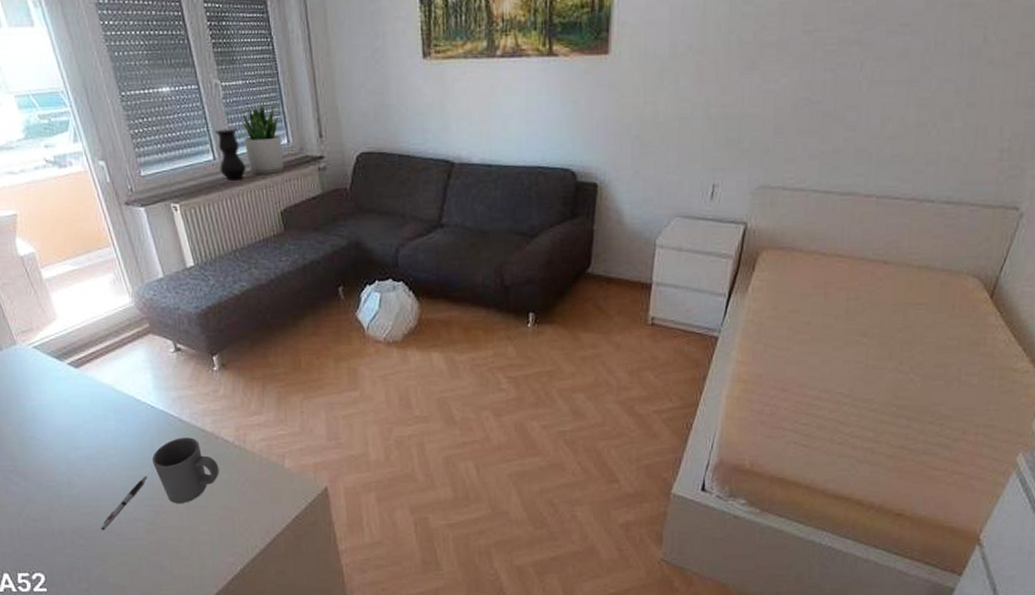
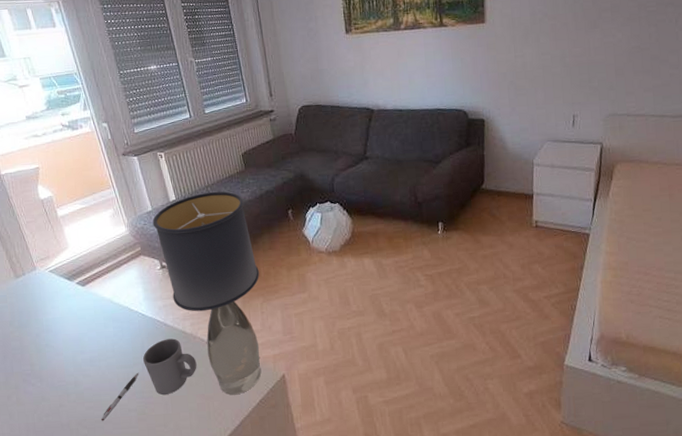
table lamp: none [164,258,299,508] -> present [152,191,262,395]
vase: present [214,129,247,181] -> none [190,94,215,133]
planter: present [241,101,284,174] -> none [210,71,244,127]

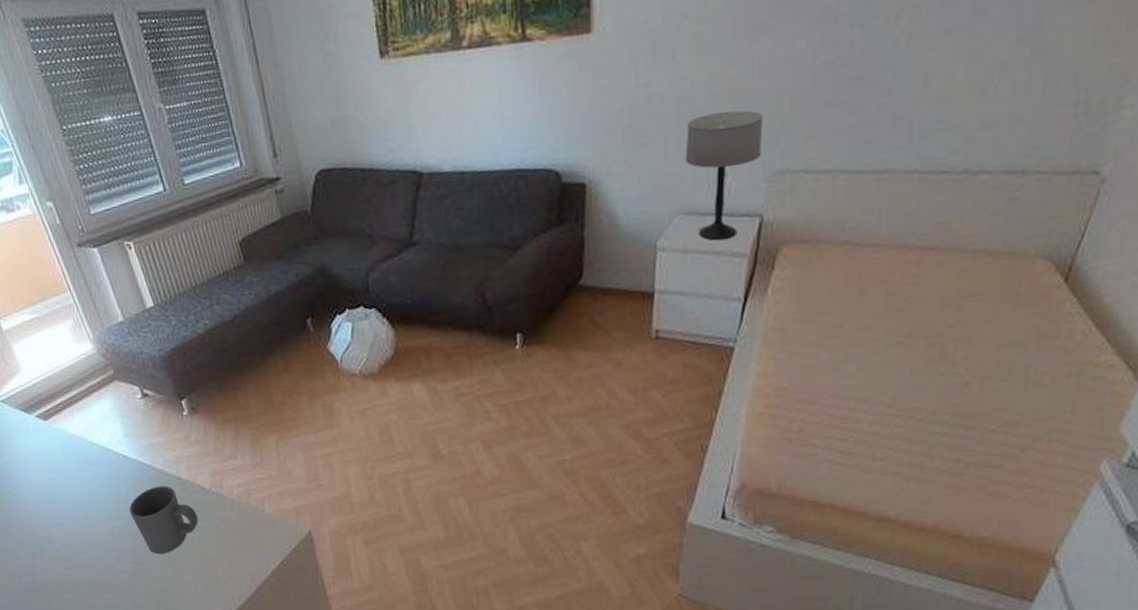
pen: present [101,372,139,421] -> none [85,527,127,584]
table lamp: present [152,191,262,395] -> none [125,294,281,556]
table lamp: none [549,75,599,160] -> present [685,110,764,241]

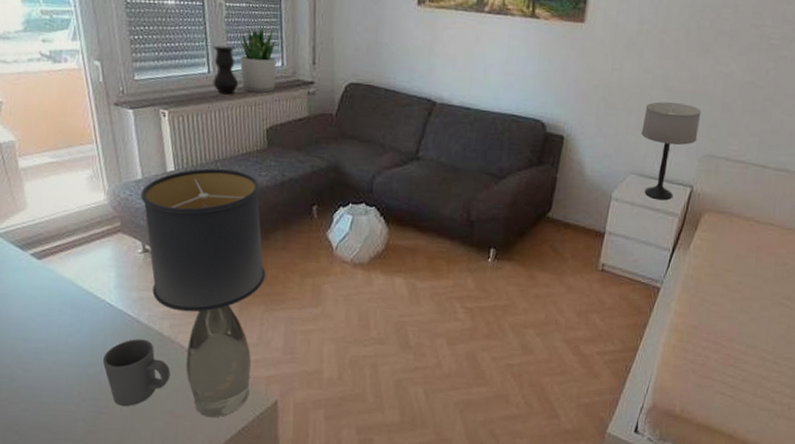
table lamp: none [125,294,281,556] -> present [140,168,266,418]
vase: none [162,155,200,212] -> present [212,45,239,95]
planter: none [189,121,239,203] -> present [239,25,277,93]

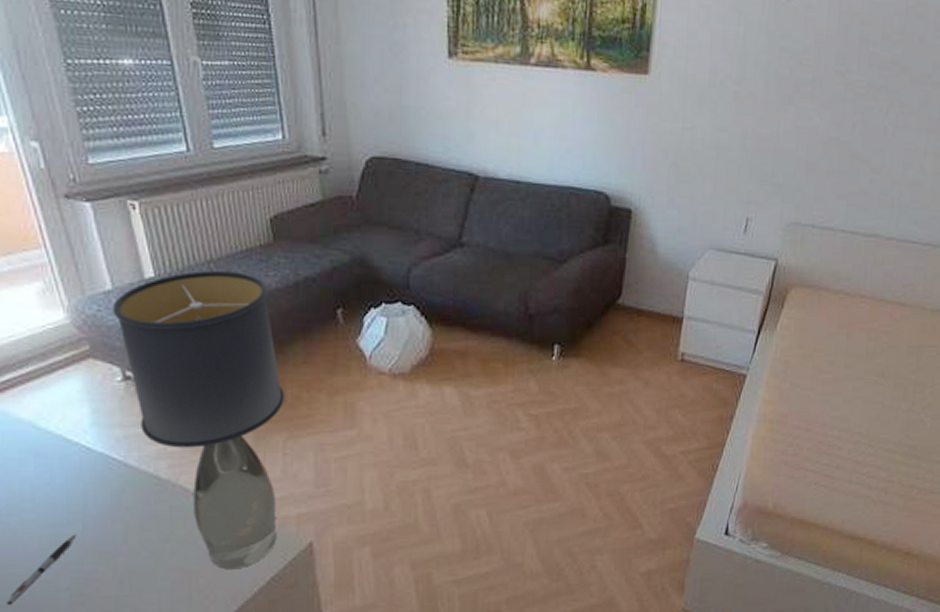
pen: none [38,374,96,428] -> present [7,534,77,605]
mug: present [102,339,171,407] -> none [83,486,175,569]
vase: present [212,45,239,95] -> none [189,116,229,178]
planter: present [239,25,277,93] -> none [225,88,276,174]
table lamp: present [641,102,702,201] -> none [718,164,784,277]

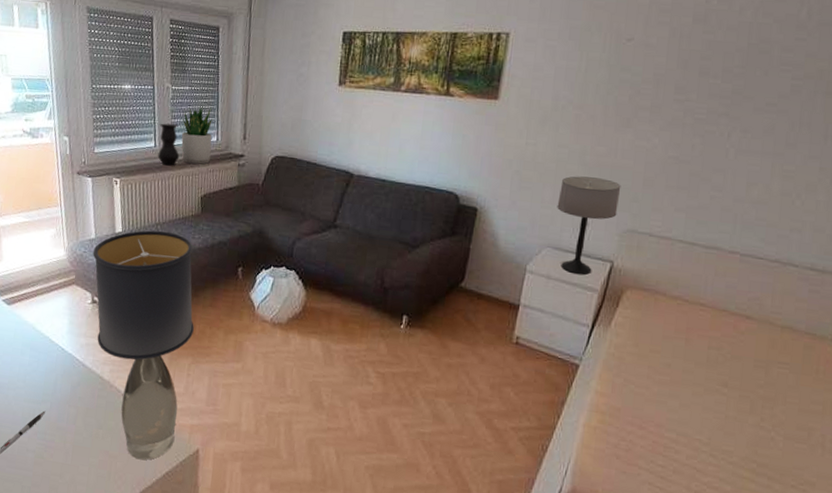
vase: none [189,116,229,178] -> present [157,123,180,166]
planter: none [225,88,276,174] -> present [181,105,213,165]
table lamp: none [718,164,784,277] -> present [557,176,621,275]

